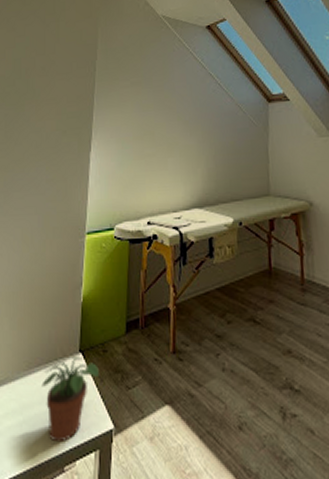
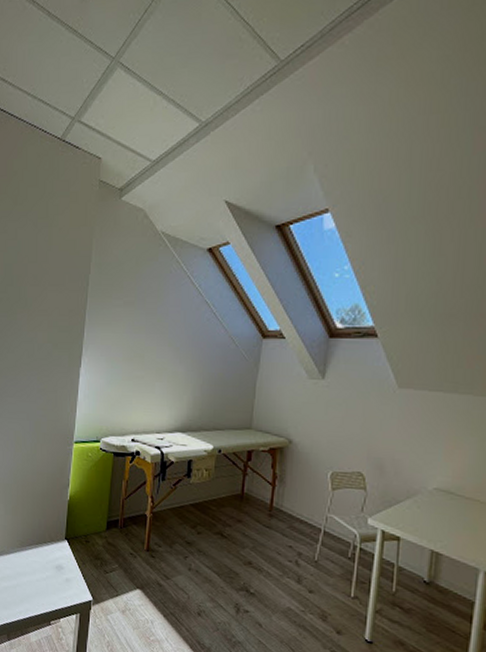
potted plant: present [42,356,99,443] -> none [32,541,81,604]

